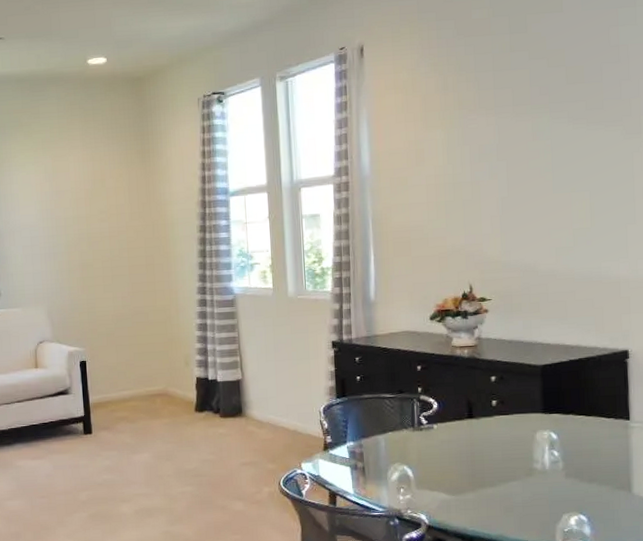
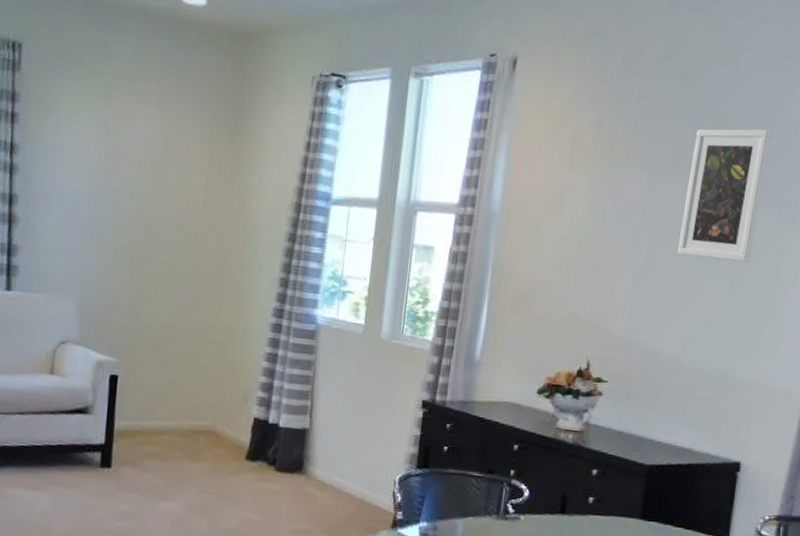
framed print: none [533,56,604,180] -> present [677,128,772,263]

